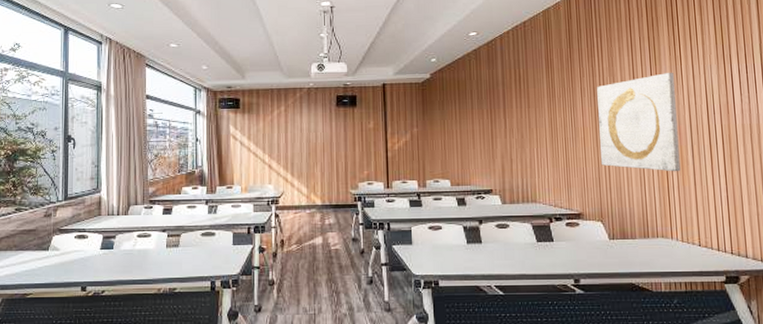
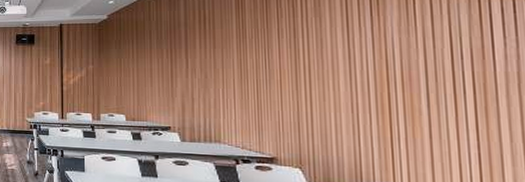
wall art: present [597,72,681,172] -> none [298,11,410,122]

